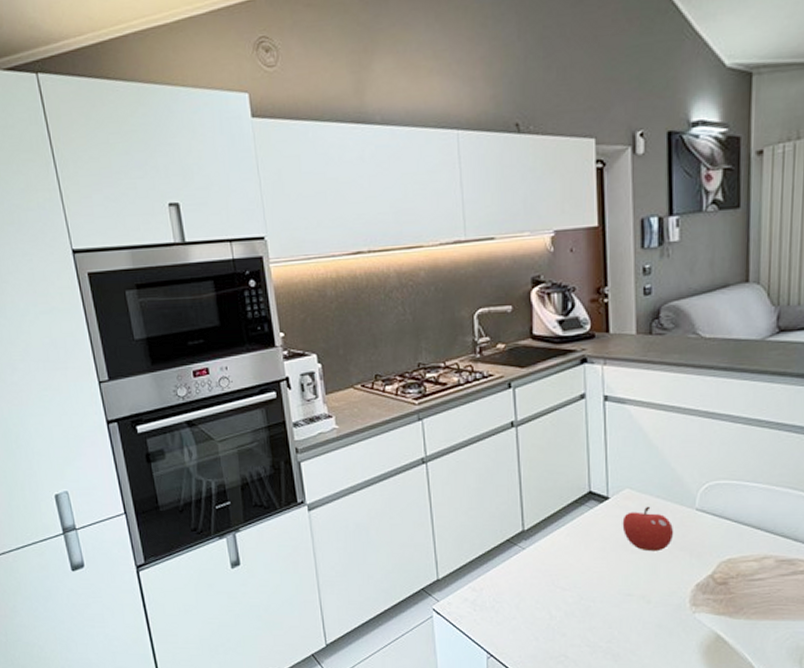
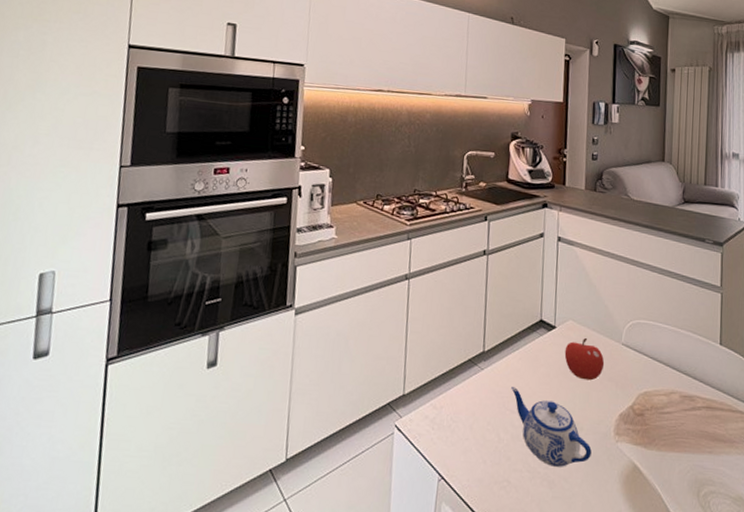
teapot: none [560,564,663,640] -> present [511,387,592,467]

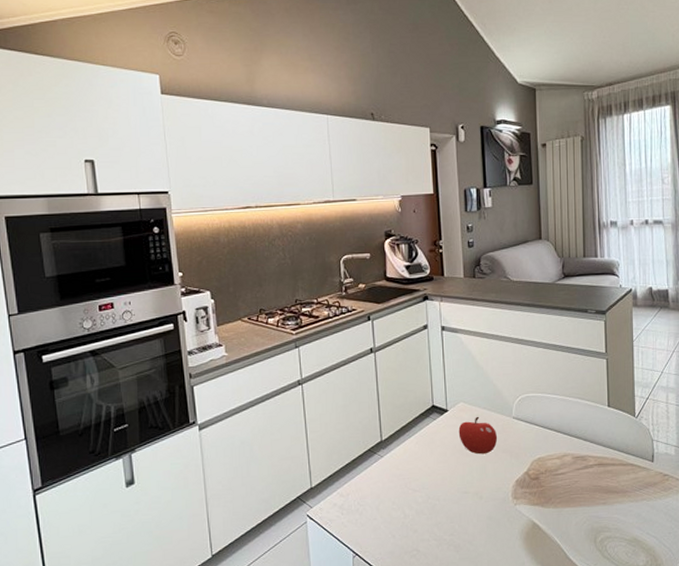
teapot: present [511,387,592,467] -> none [411,469,492,533]

